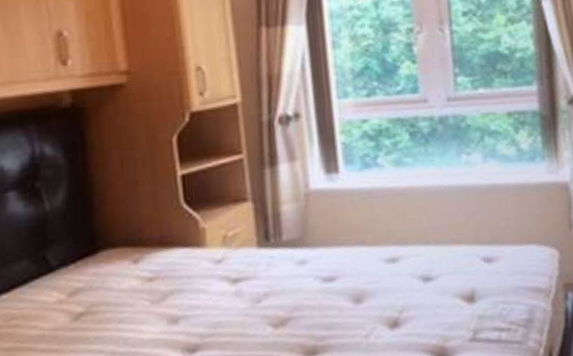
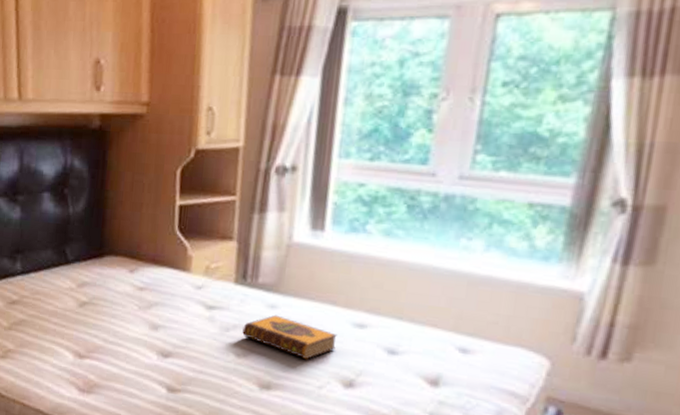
hardback book: none [275,270,374,311] -> present [242,314,337,360]

